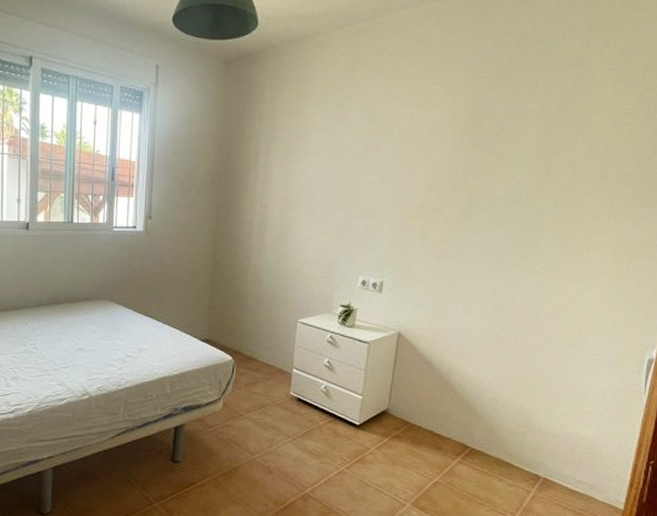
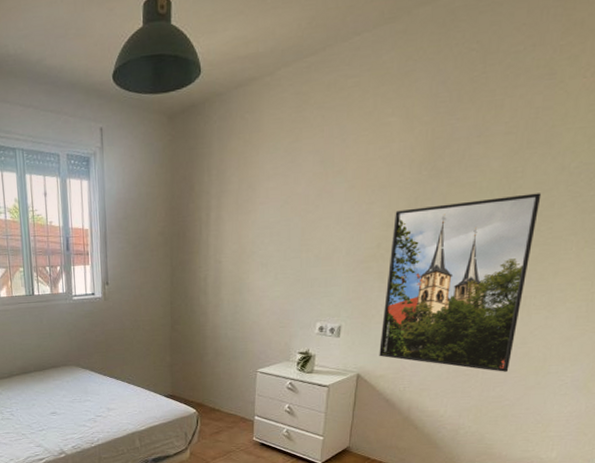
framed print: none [420,169,574,342] -> present [379,193,542,372]

